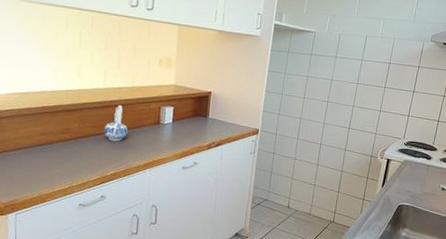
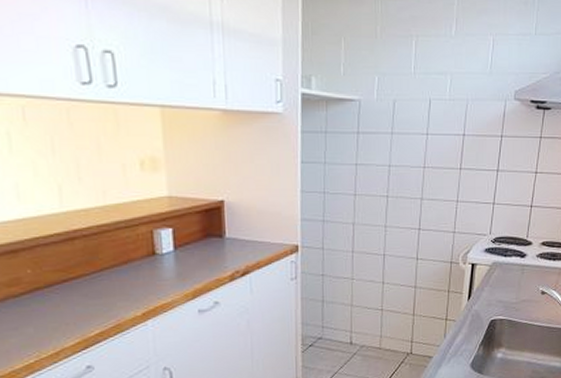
ceramic pitcher: present [104,105,128,142] -> none [73,234,111,288]

